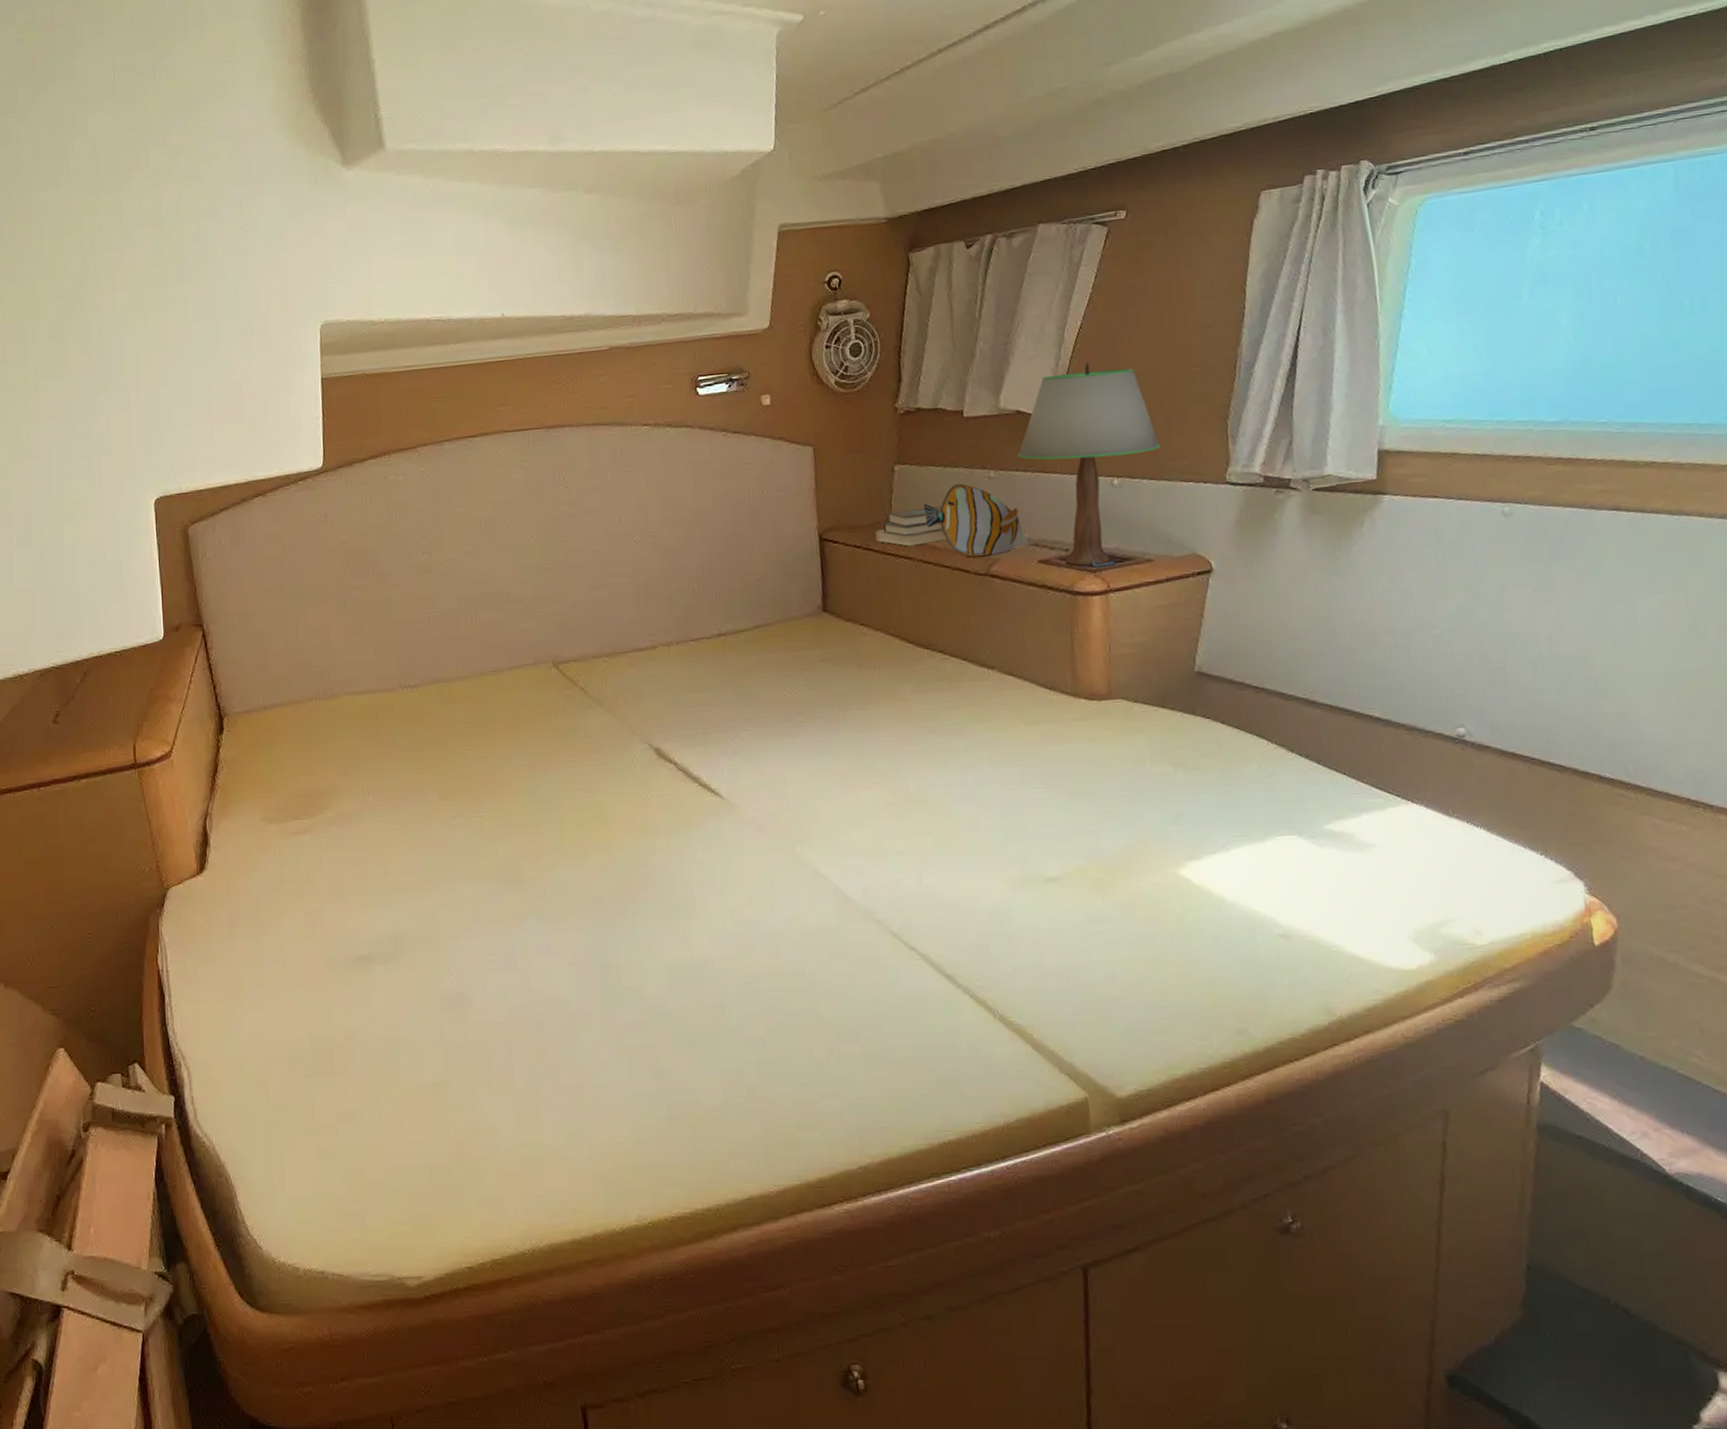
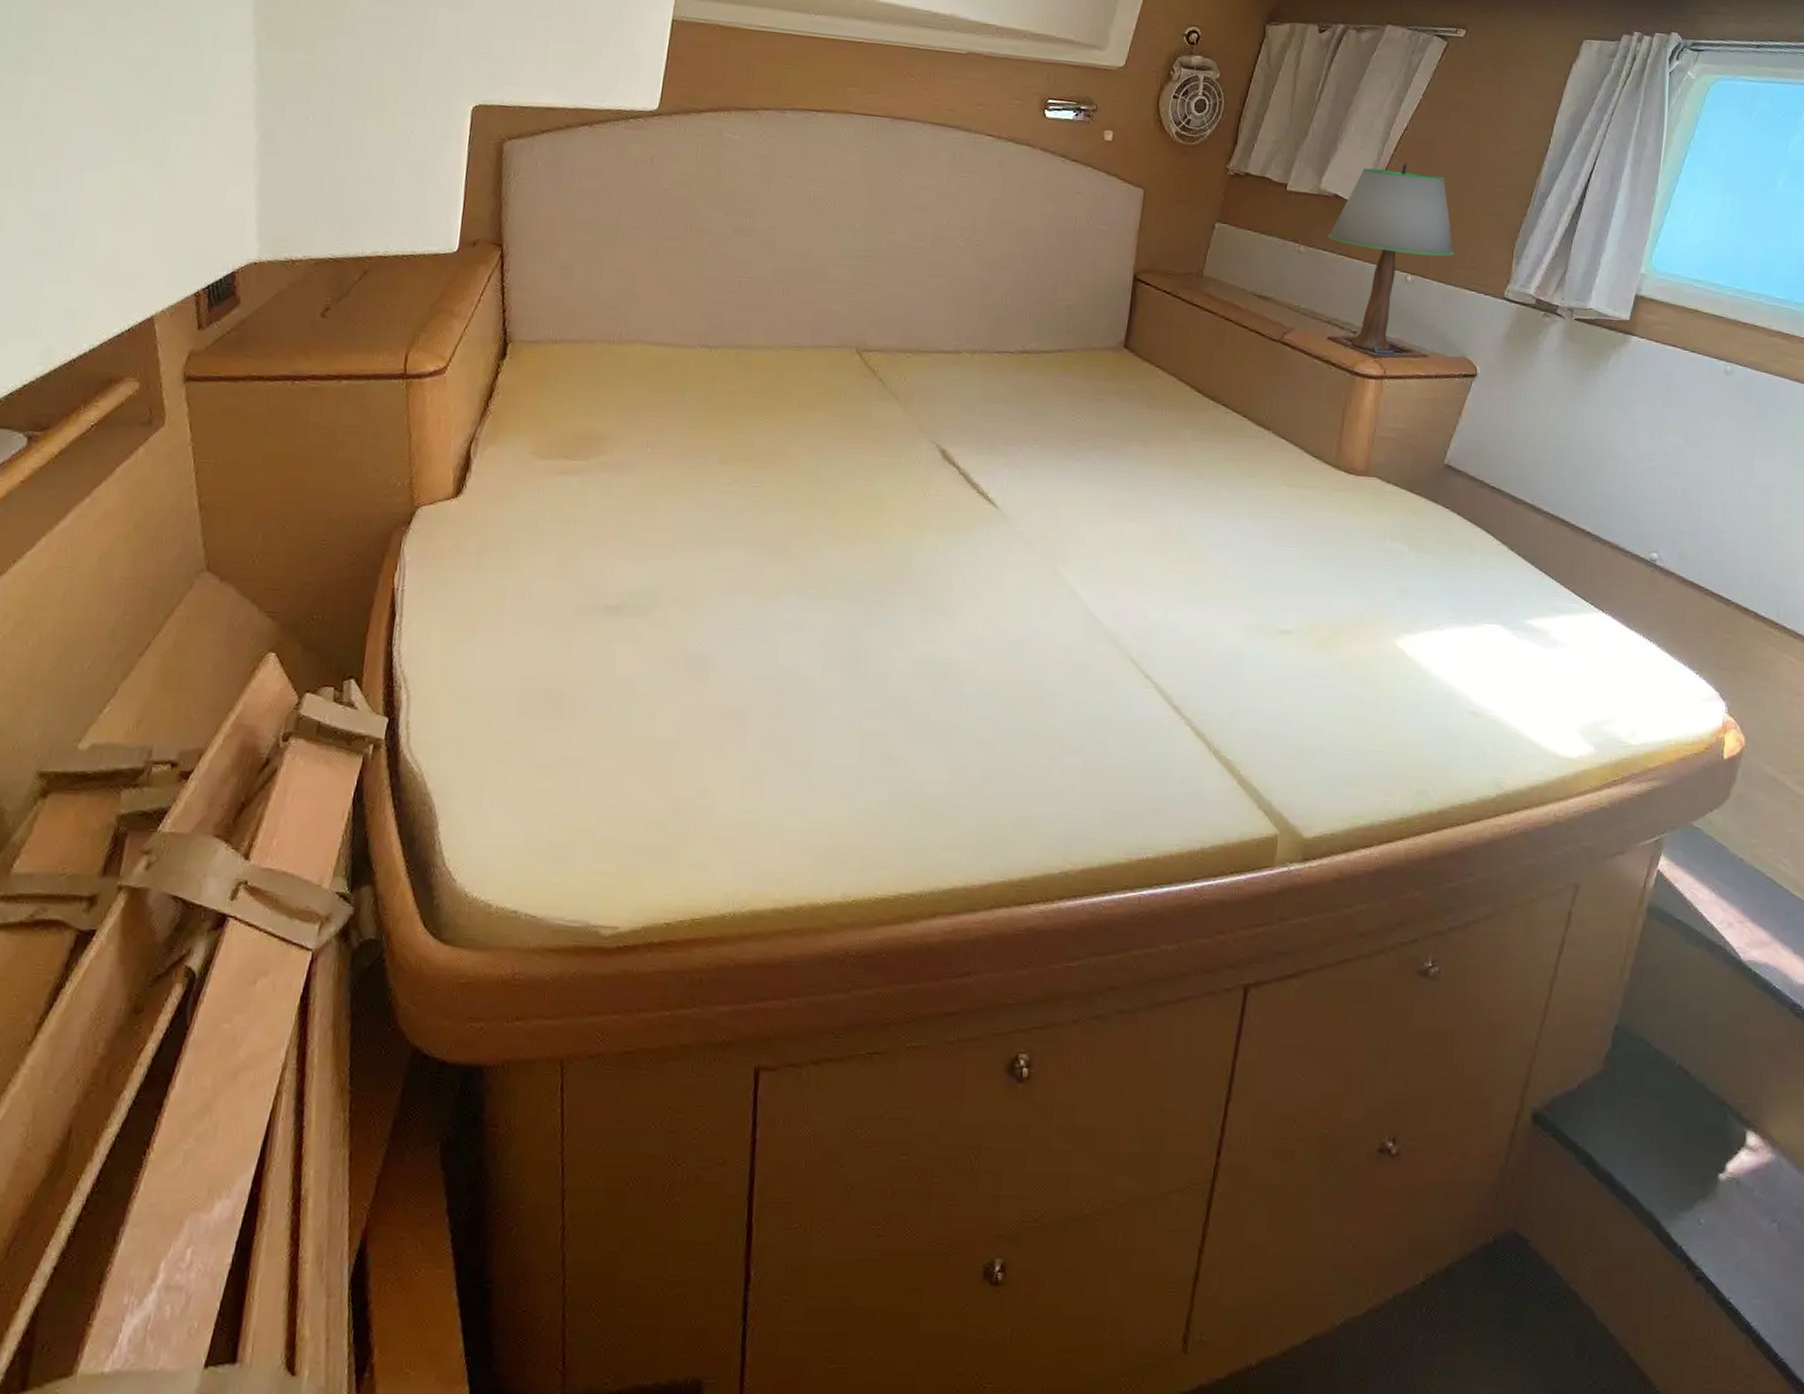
books: present [875,506,946,547] -> none [1185,265,1252,303]
decorative fish: present [923,483,1032,558] -> none [1234,251,1326,325]

